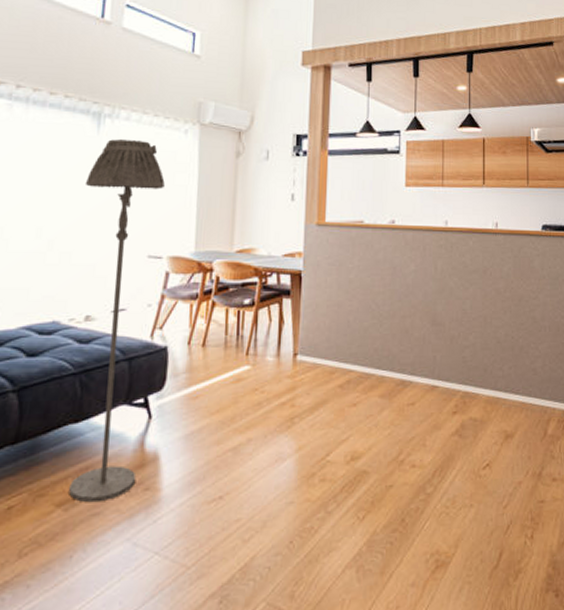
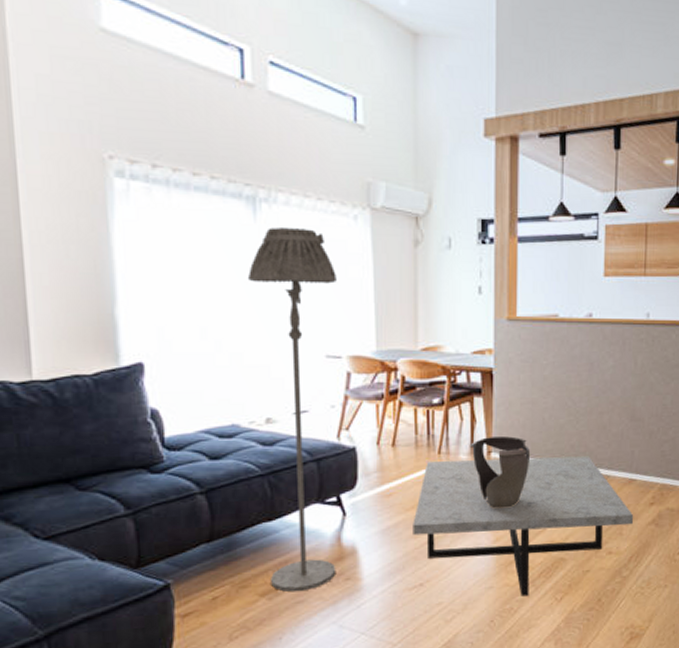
coffee table: none [216,360,437,514] -> present [413,456,634,596]
decorative bowl: none [276,339,336,414] -> present [469,436,531,508]

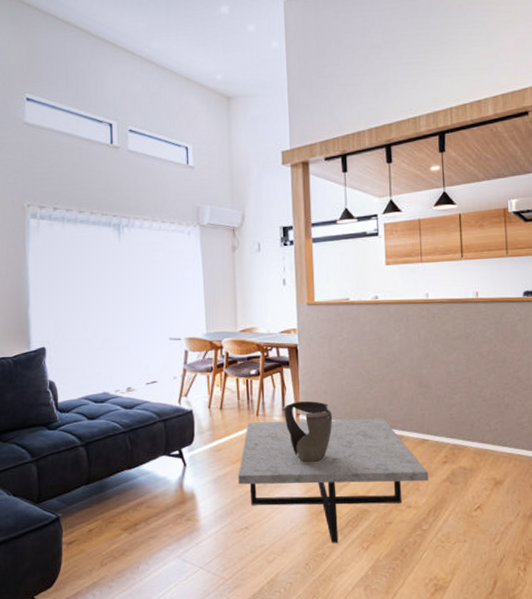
floor lamp: present [247,227,337,593] -> none [114,244,180,529]

